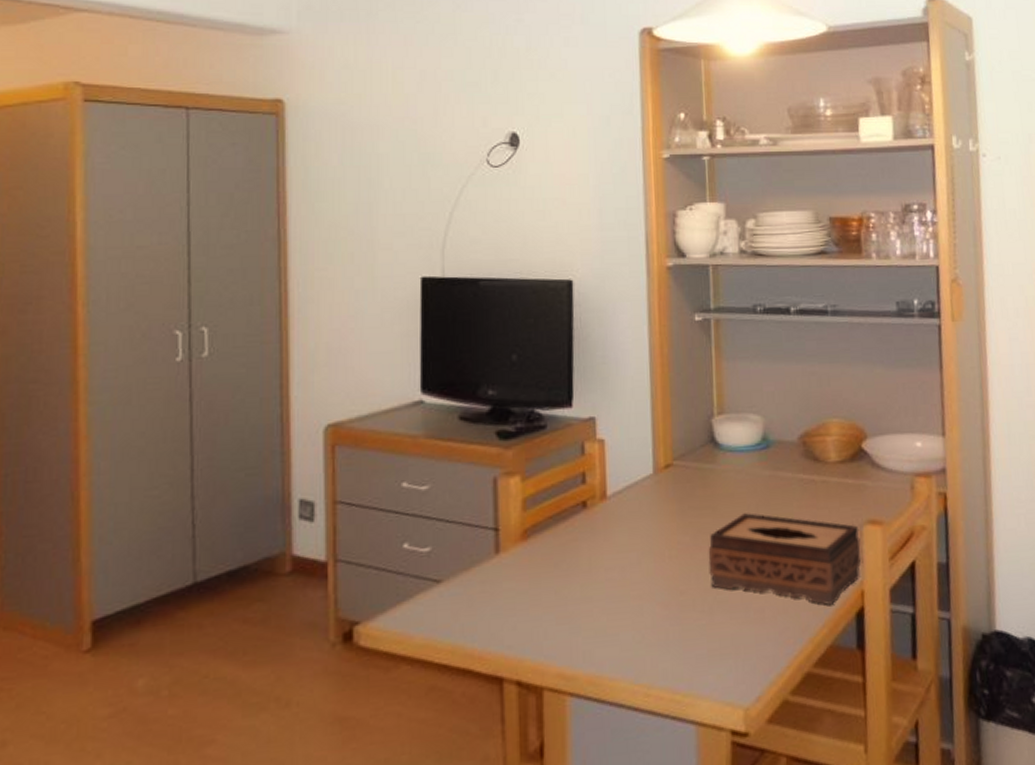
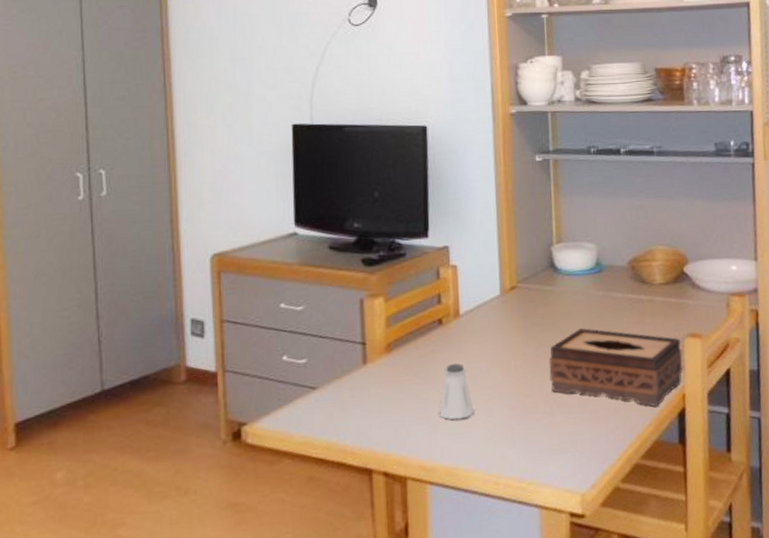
saltshaker: none [582,553,622,620] -> present [439,363,474,420]

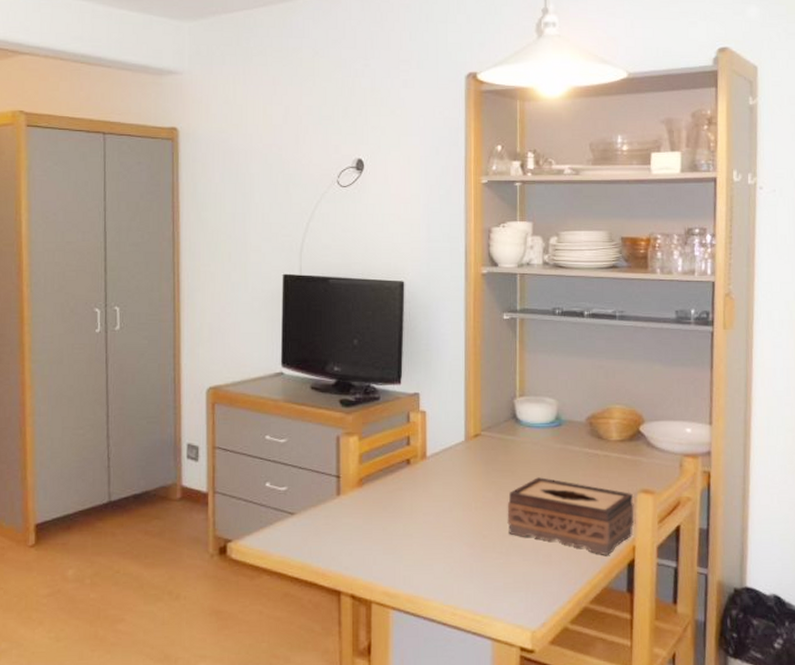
saltshaker: present [439,363,474,420] -> none [404,501,436,553]

